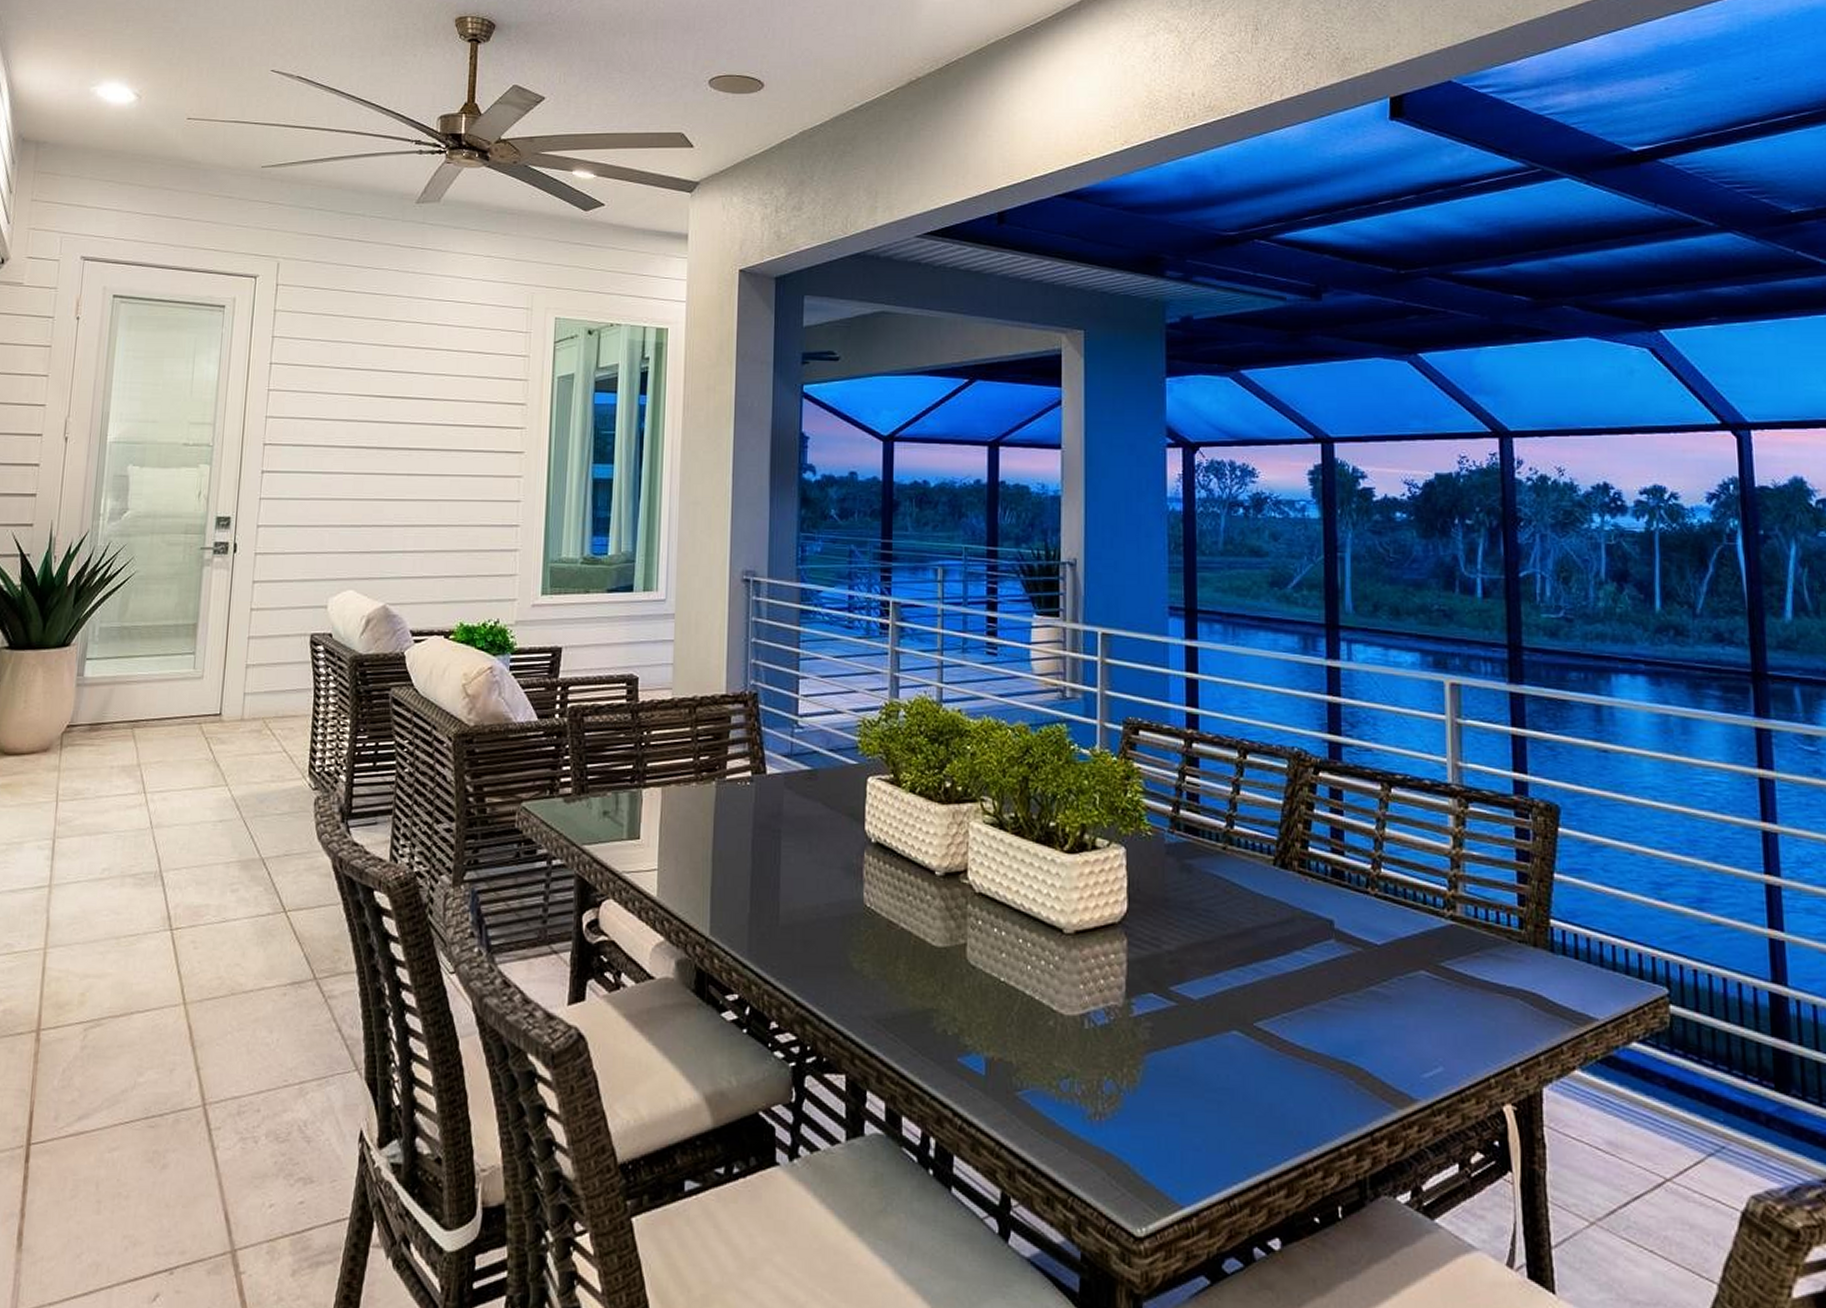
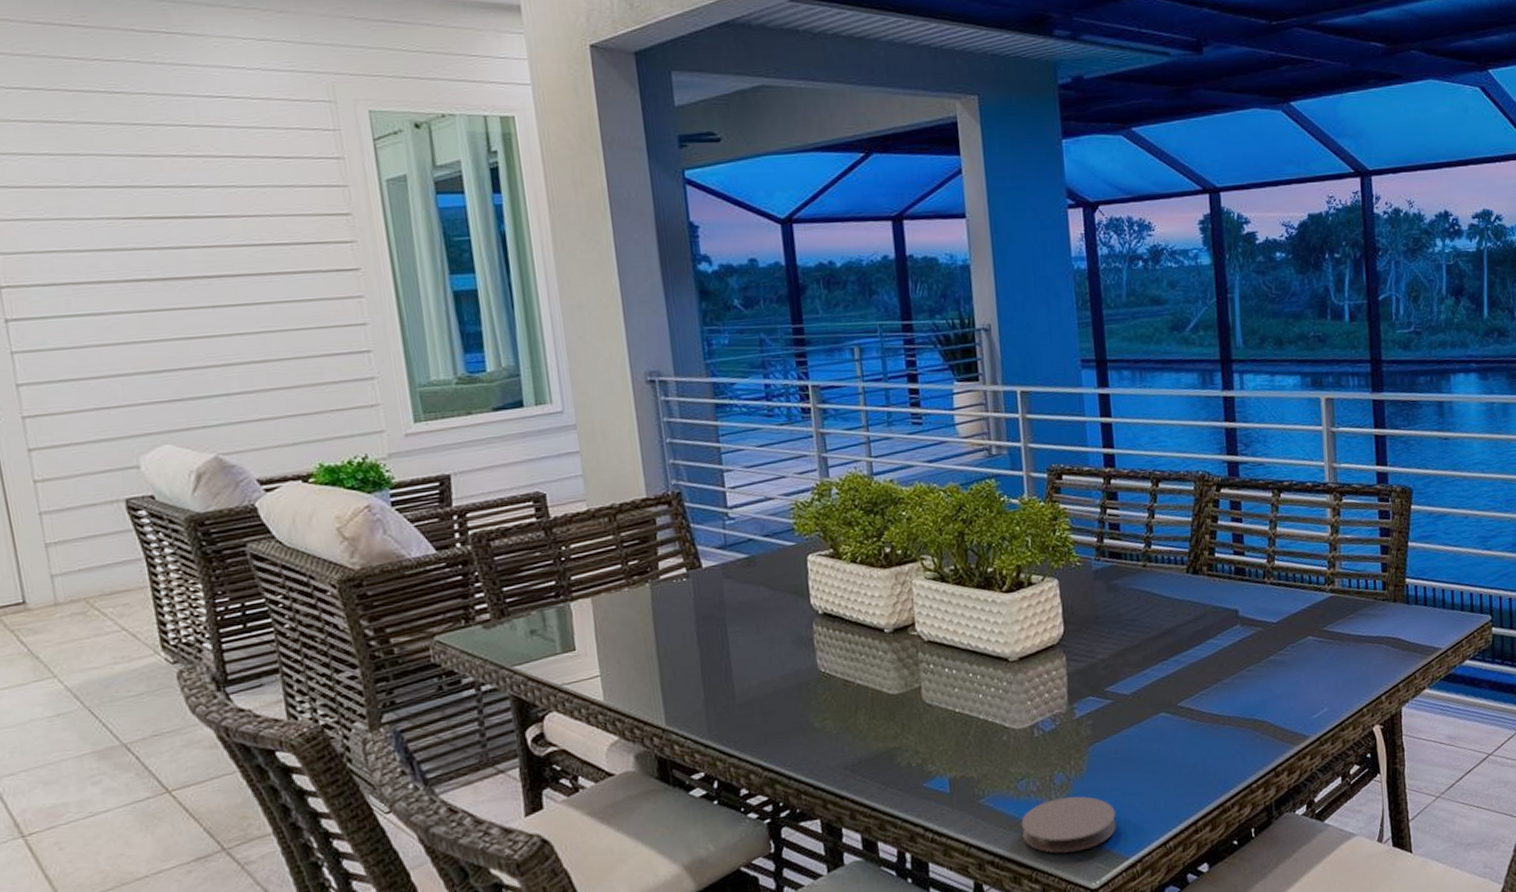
coaster: none [1060,1110,1171,1184] -> present [1021,796,1117,853]

